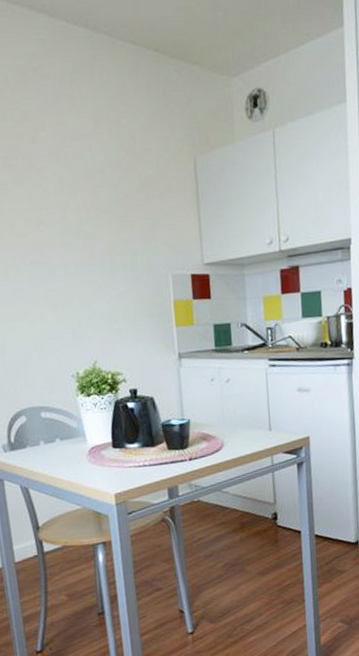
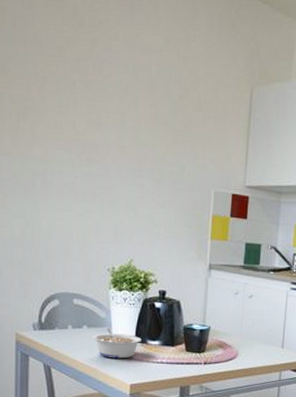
legume: none [67,437,119,469] -> present [92,328,142,359]

